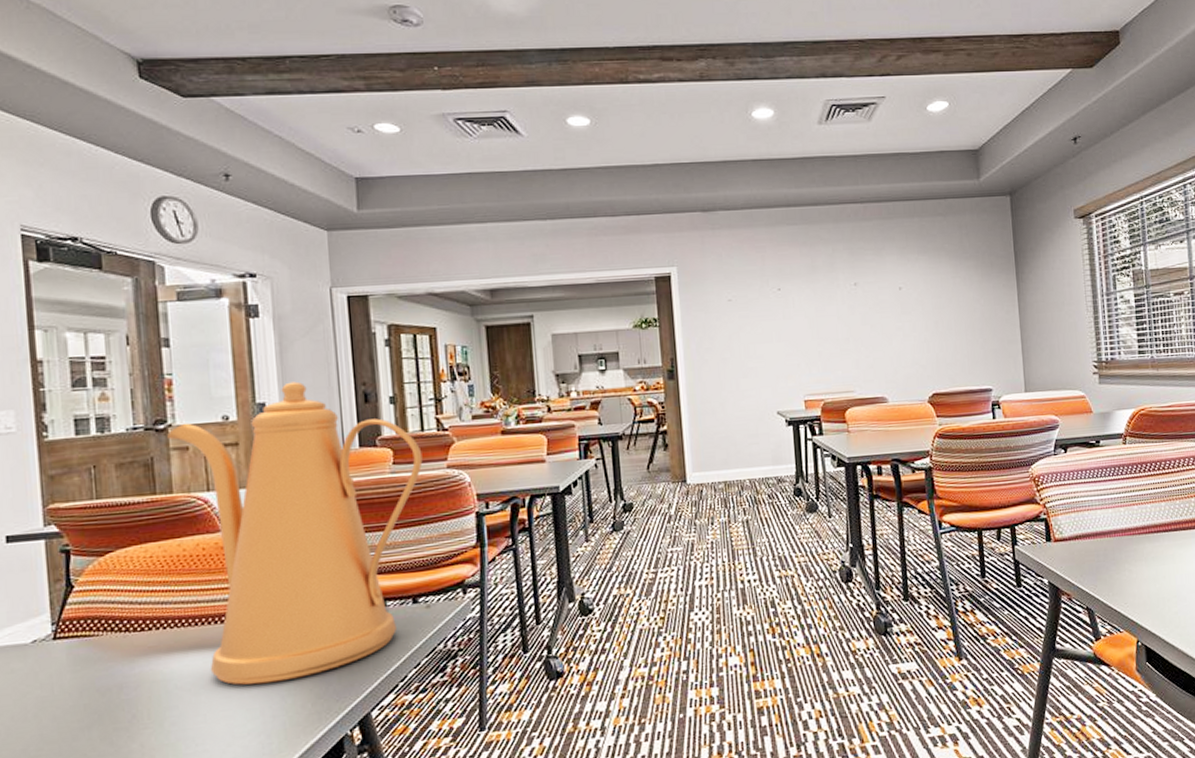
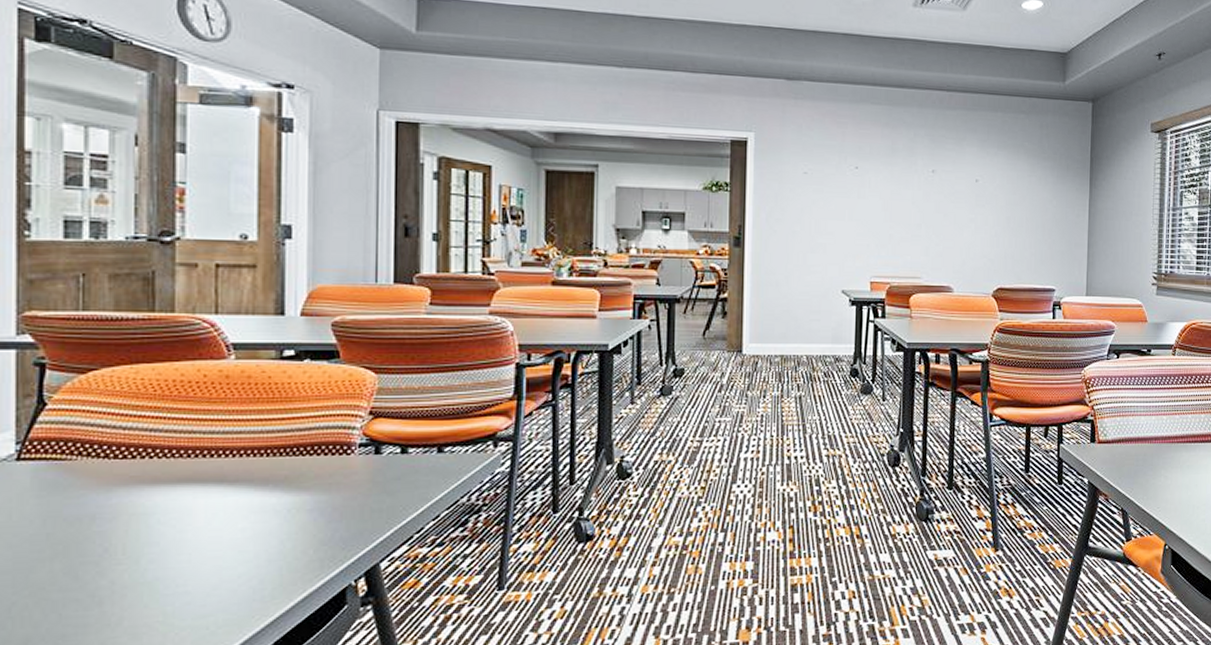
coffee pot: present [167,381,423,686] -> none [174,206,463,526]

